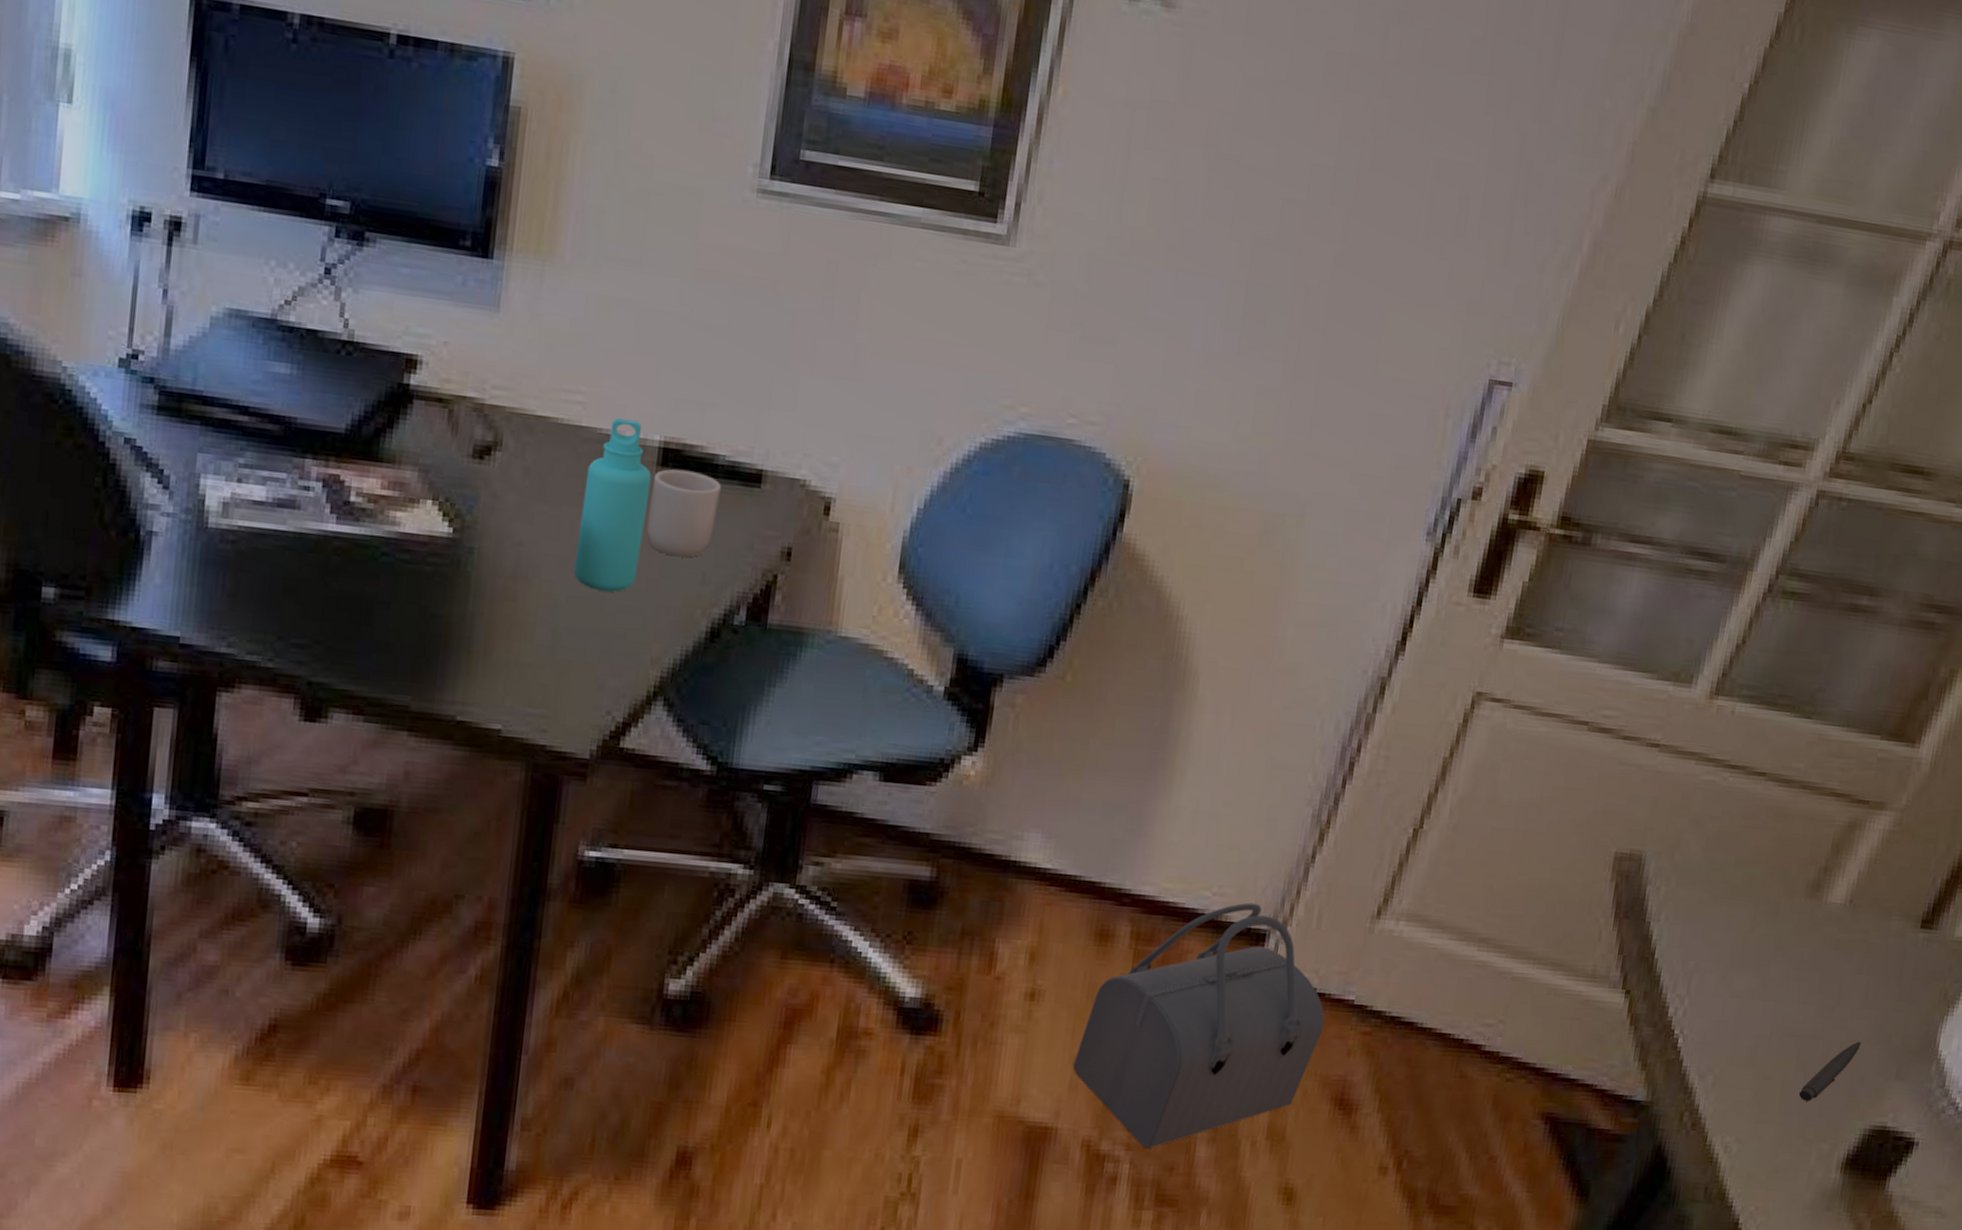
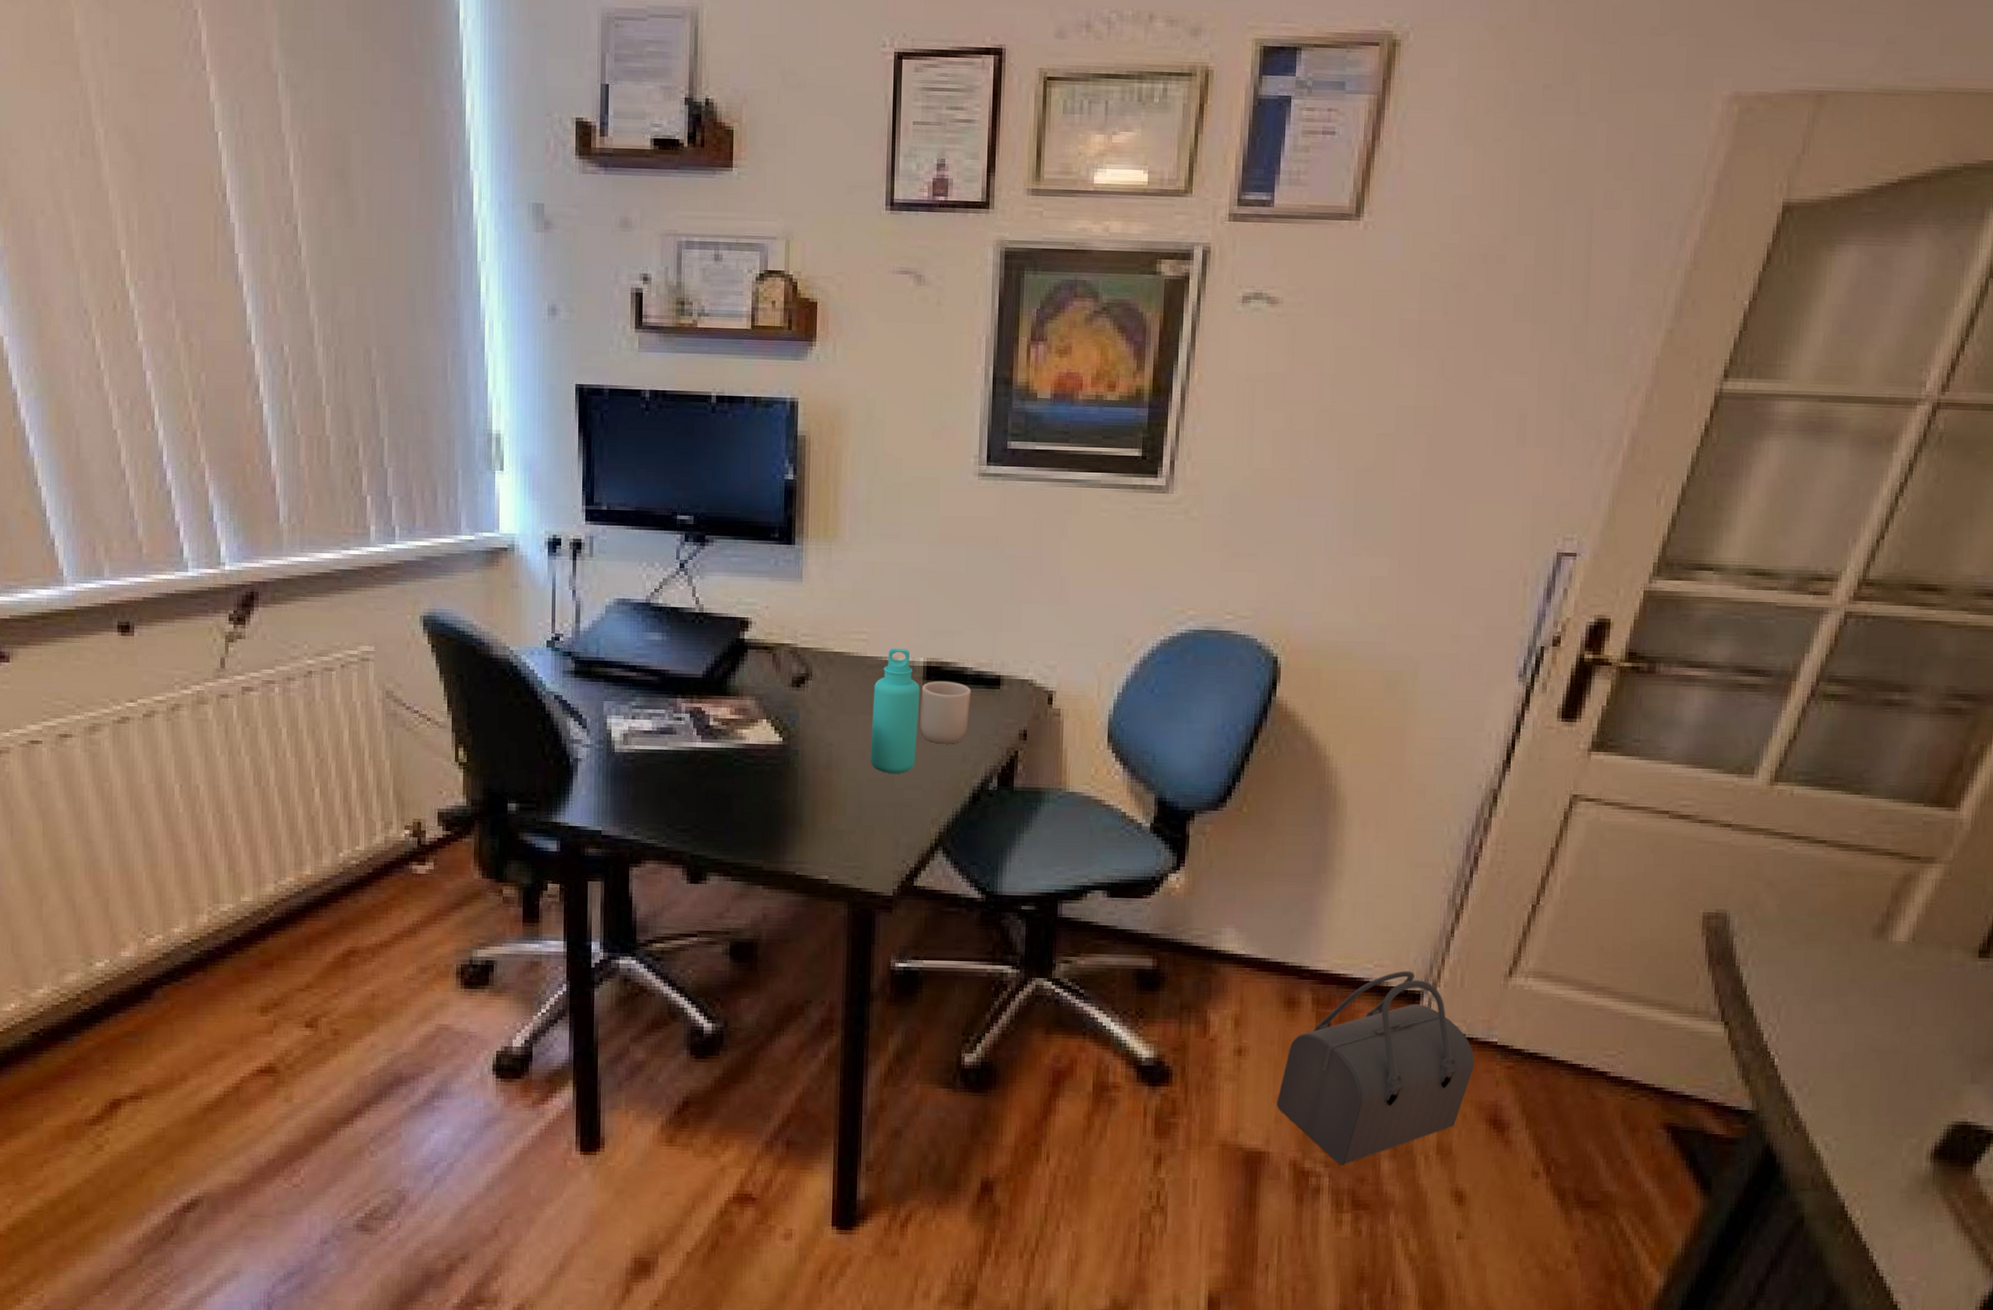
pen: present [1798,1041,1862,1101] -> none [1885,1053,1937,1104]

